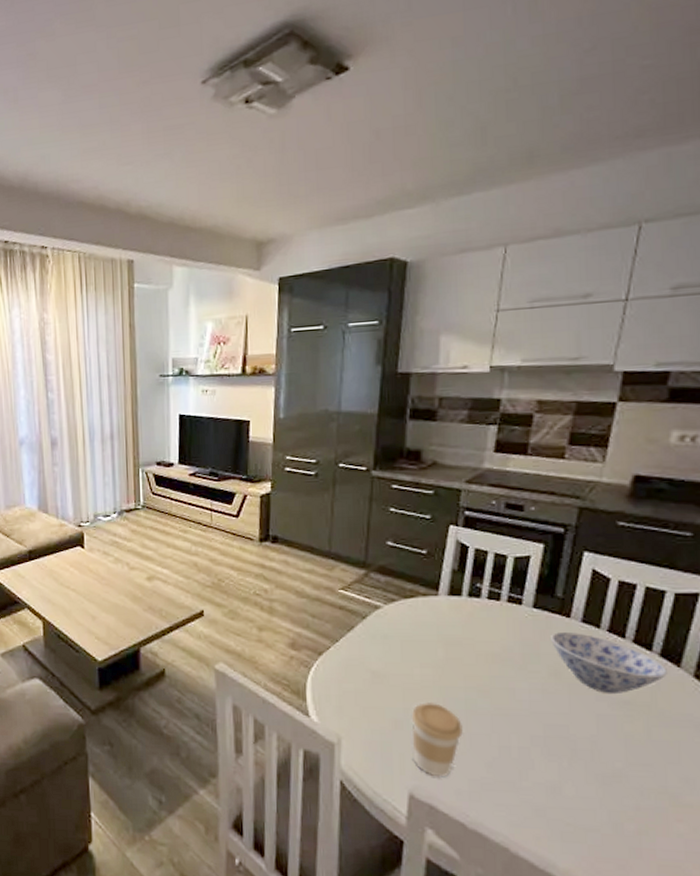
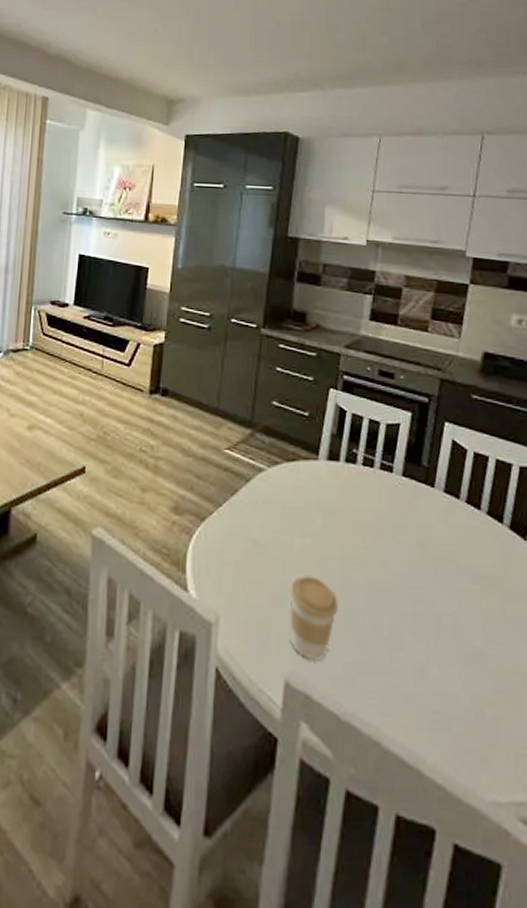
bowl: present [551,632,667,695] -> none [418,502,516,568]

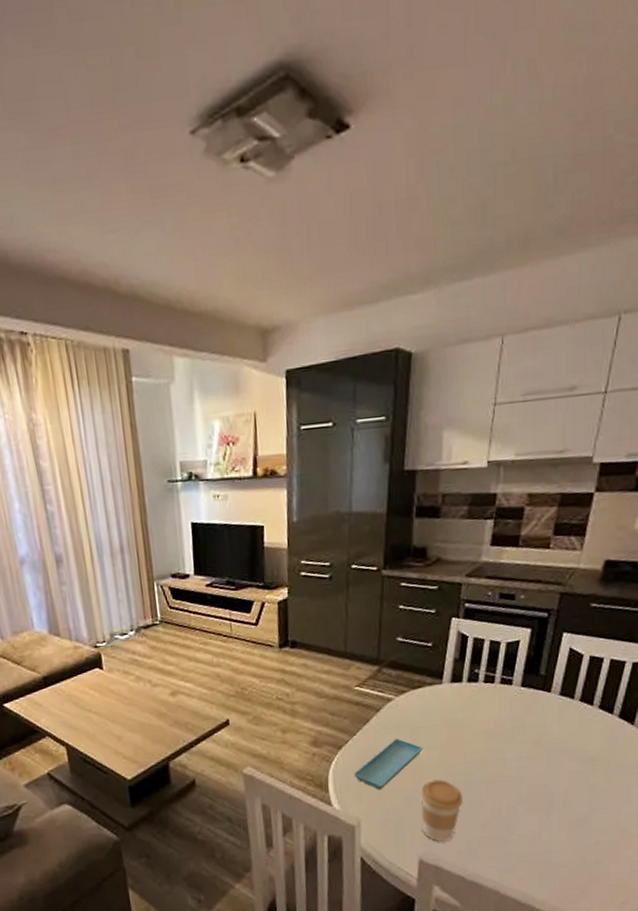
saucer: none [216,517,295,580] -> present [354,738,423,790]

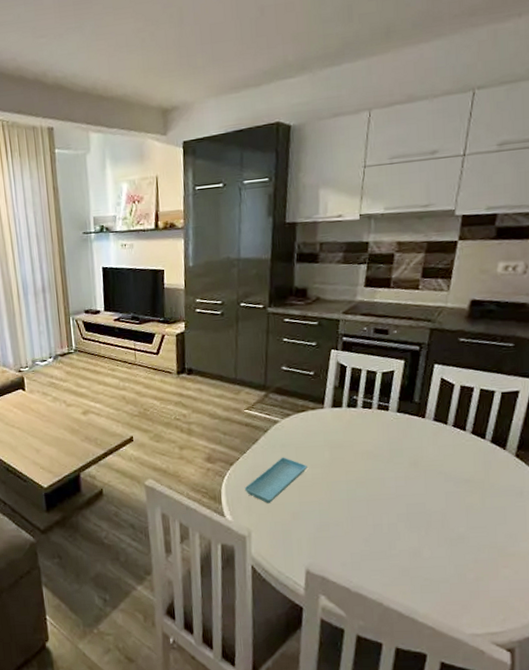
coffee cup: present [420,778,463,842] -> none [305,495,346,554]

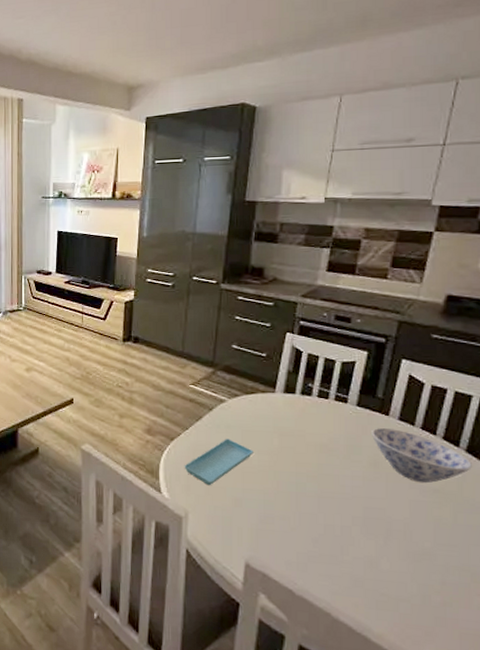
bowl: none [411,429,496,476] -> present [372,428,472,483]

